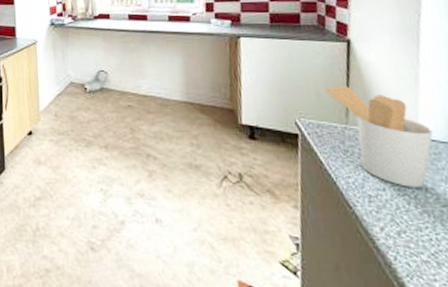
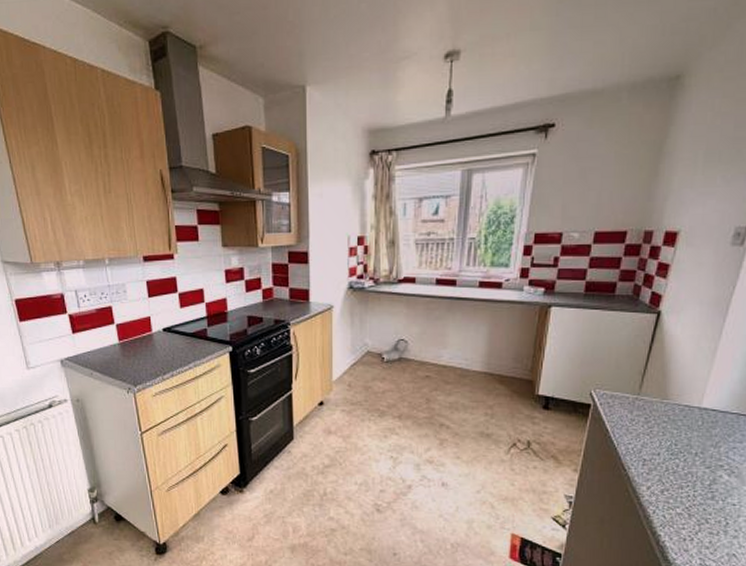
utensil holder: present [325,86,434,188] -> none [625,358,716,452]

